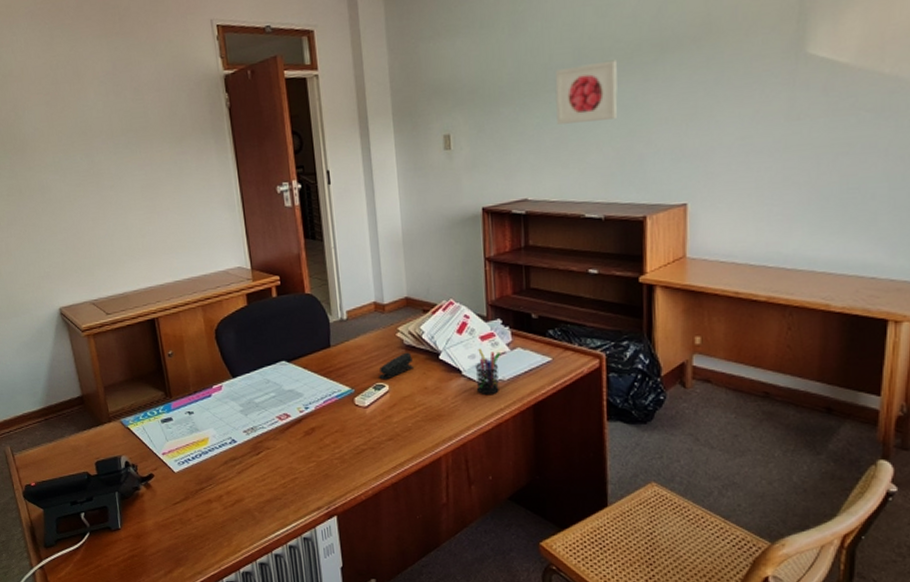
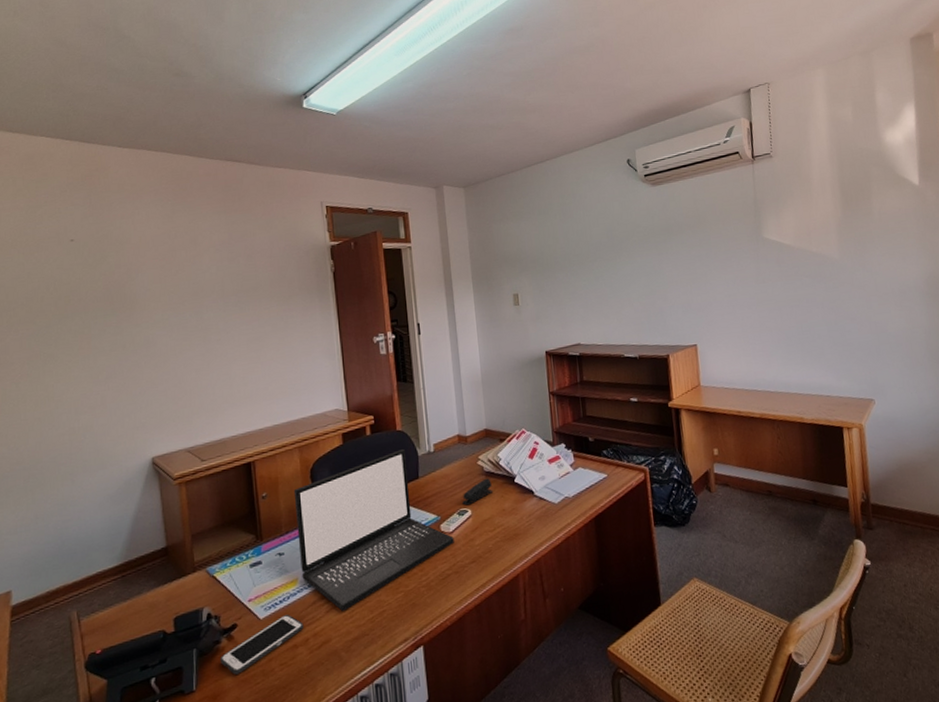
cell phone: none [140,470,217,519] -> present [219,614,304,675]
laptop: none [199,315,370,474] -> present [293,449,454,611]
pen holder: present [476,348,501,396] -> none [546,470,566,512]
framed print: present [555,59,618,125] -> none [595,239,642,286]

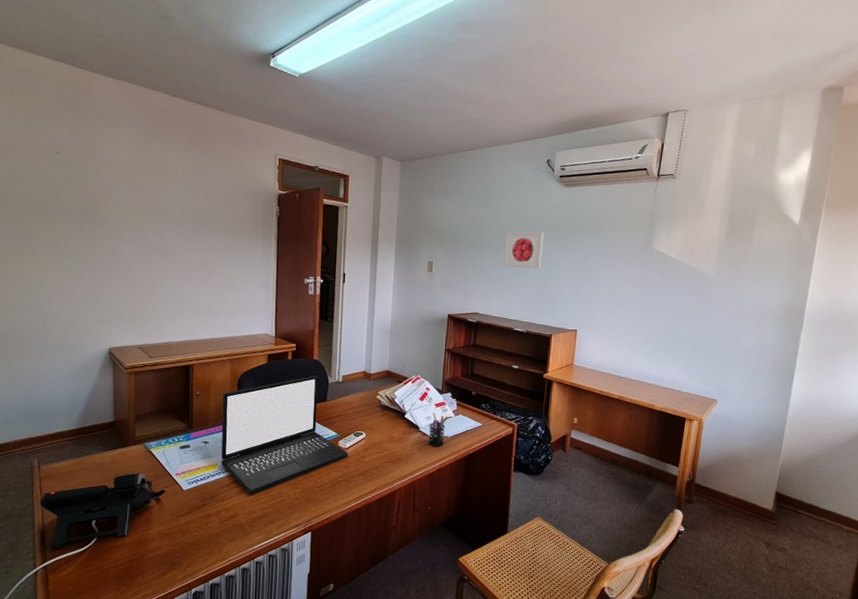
cell phone: present [219,614,304,675] -> none [148,489,218,529]
stapler: present [462,478,494,506] -> none [359,410,386,430]
pen holder: none [546,470,566,512] -> present [428,412,448,447]
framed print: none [595,239,642,286] -> present [503,231,545,270]

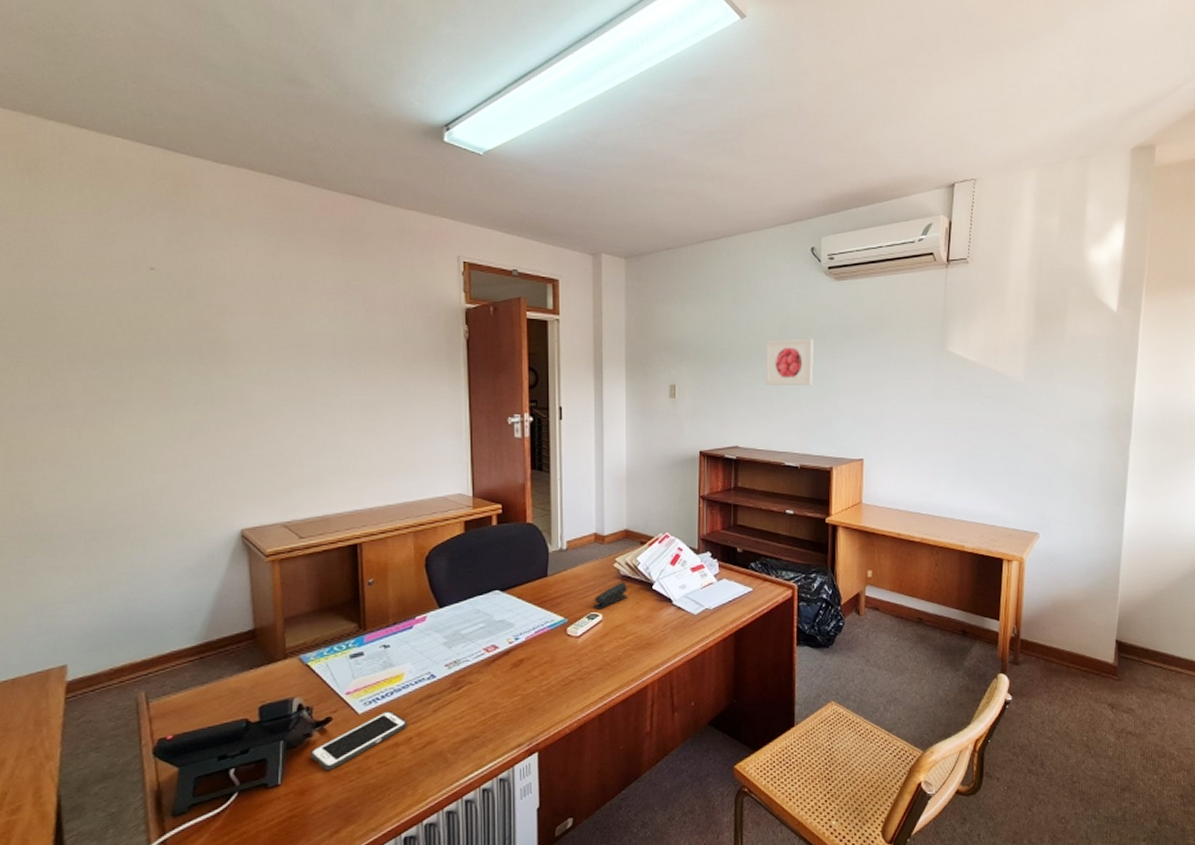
cell phone: none [148,489,218,529] -> present [310,710,407,770]
laptop: present [221,375,348,495] -> none [405,544,581,711]
stapler: none [359,410,386,430] -> present [593,582,629,610]
pen holder: present [428,412,448,447] -> none [685,578,709,624]

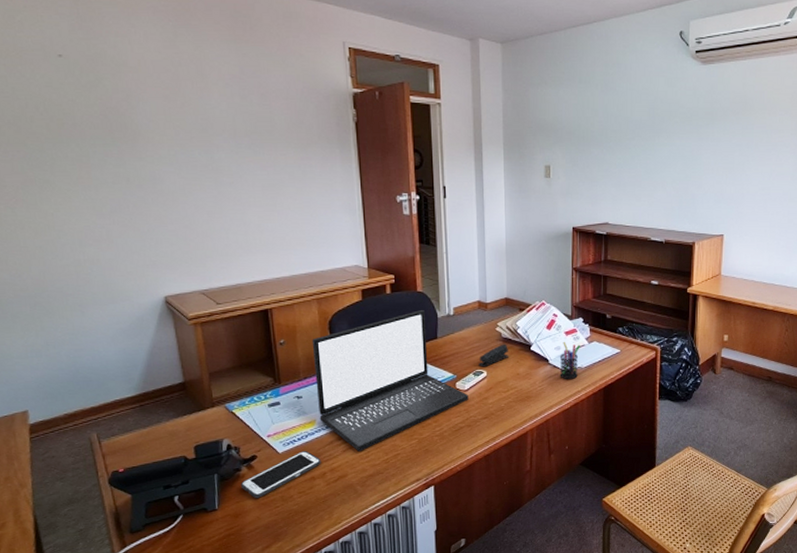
laptop: none [405,544,581,711] -> present [311,310,469,451]
pen holder: none [685,578,709,624] -> present [559,341,581,380]
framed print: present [765,338,814,386] -> none [634,121,681,167]

